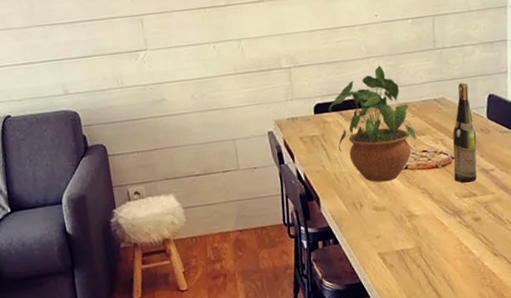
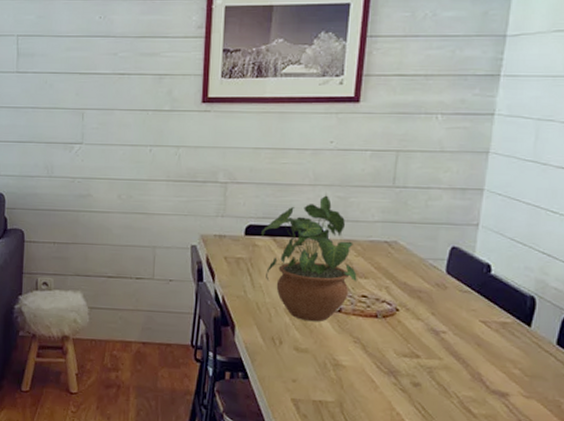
wine bottle: present [452,82,478,183] -> none [395,228,430,341]

